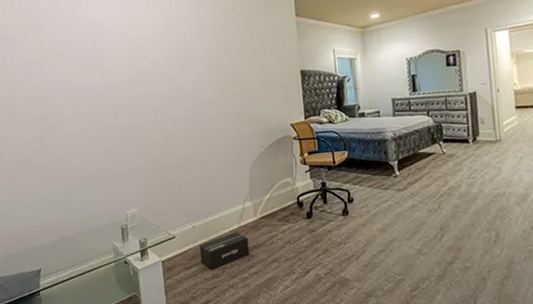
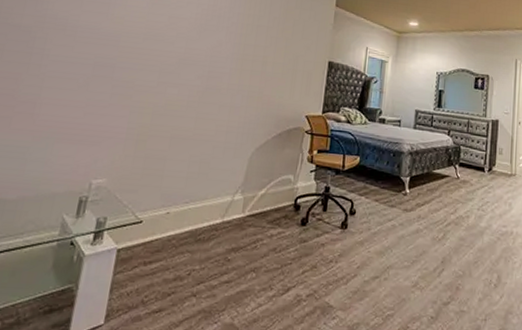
box: present [199,232,250,270] -> none [165,227,229,270]

